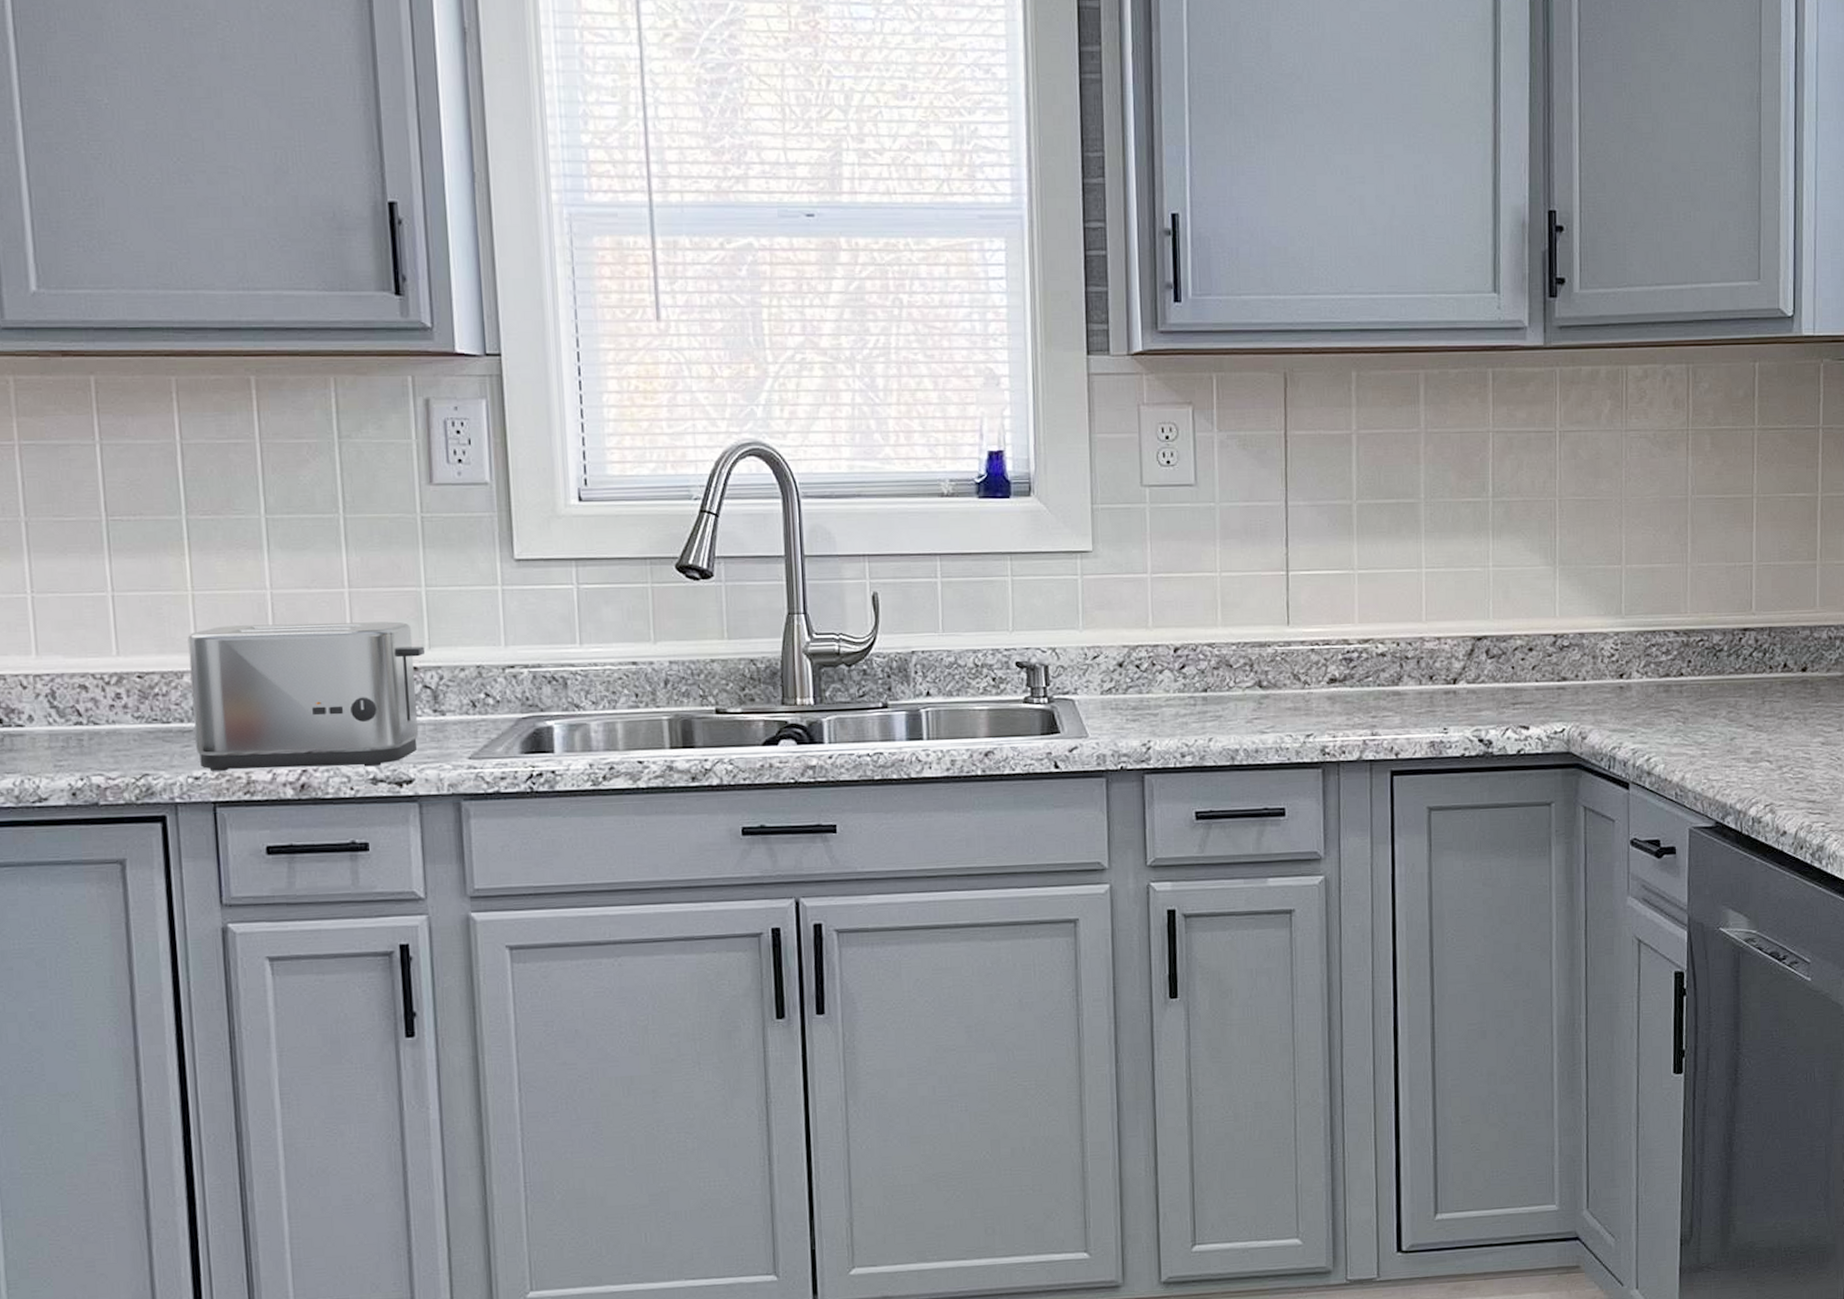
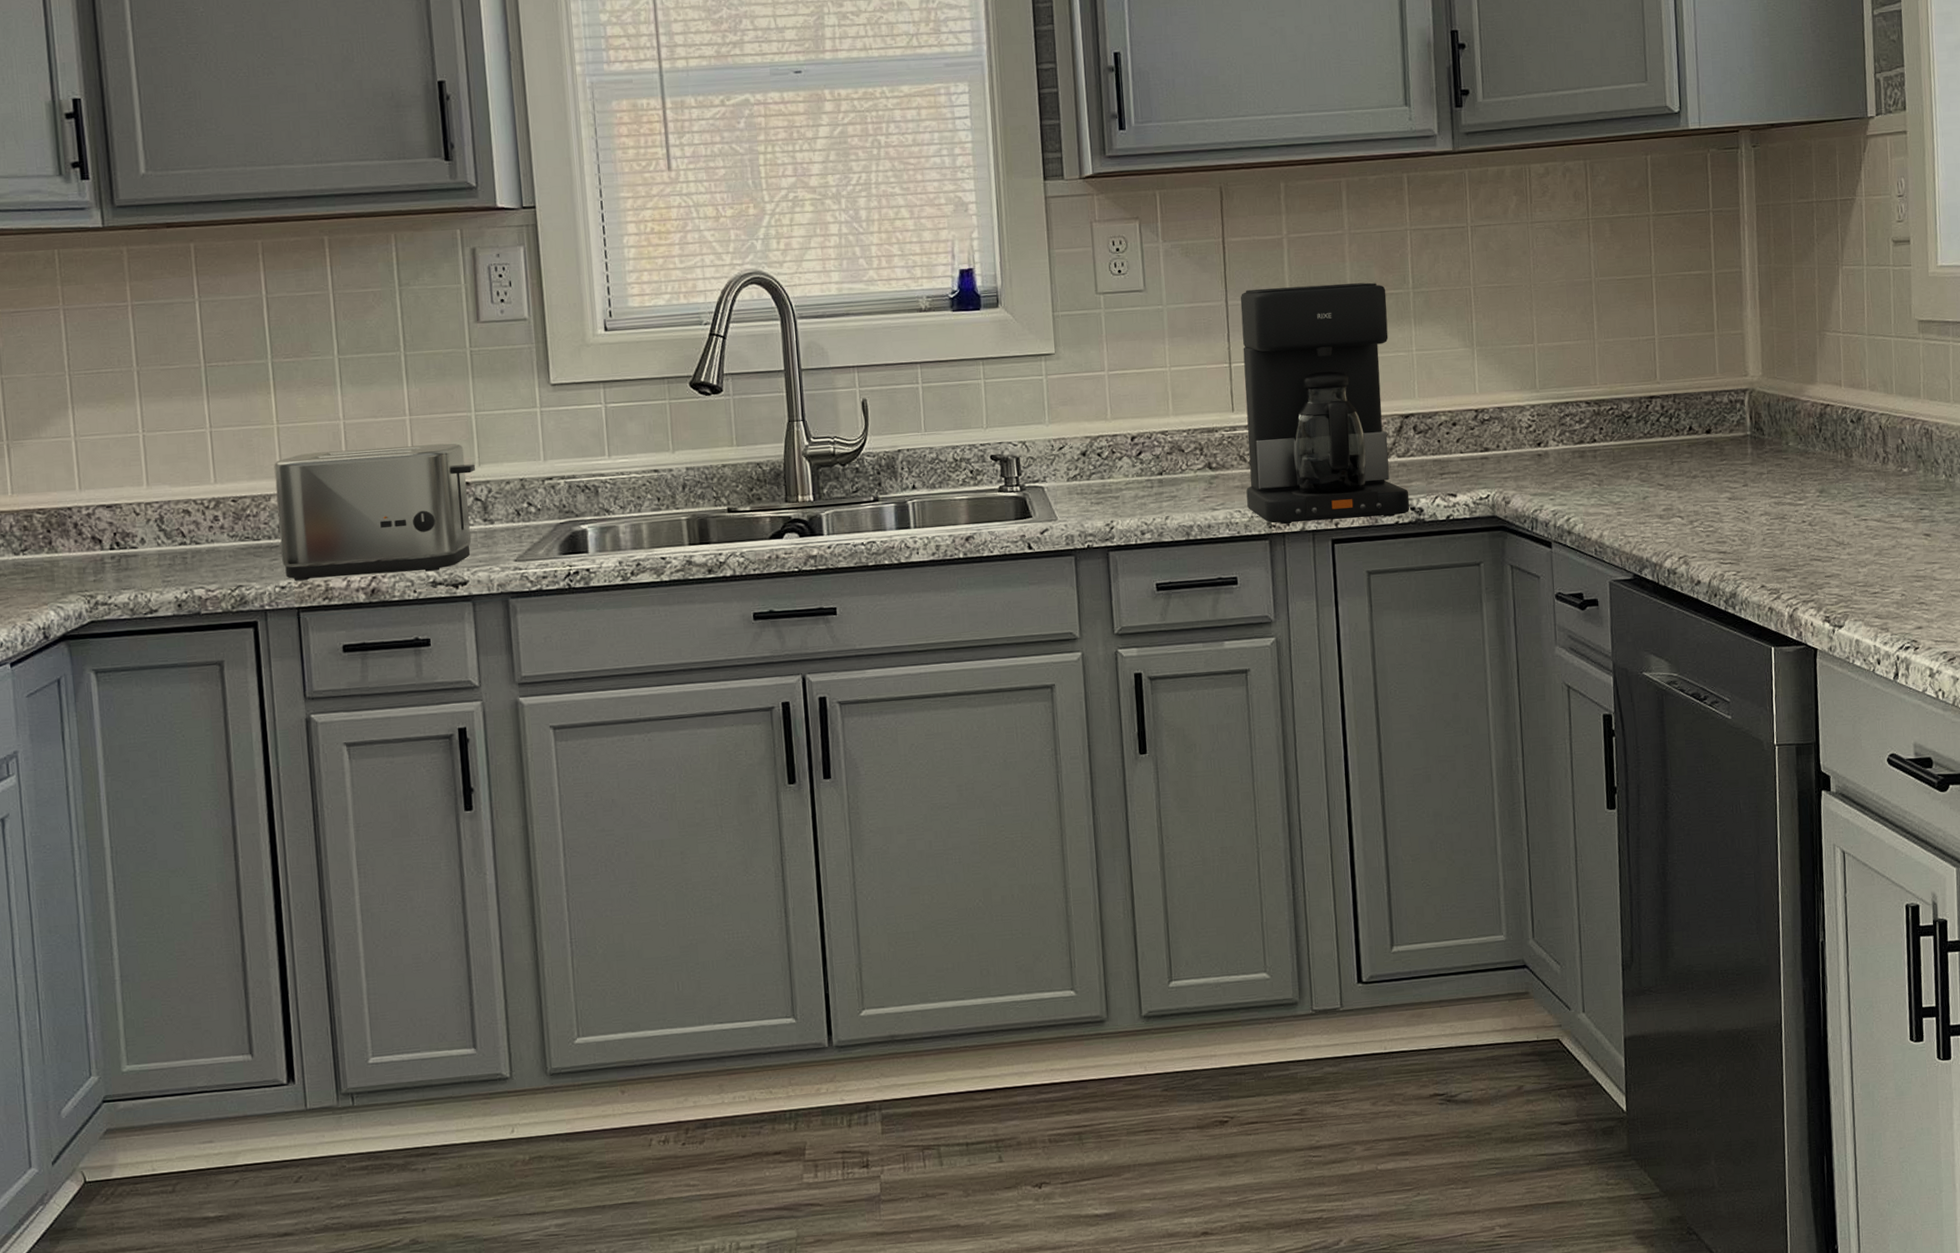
coffee maker: none [1299,487,1478,752] -> present [1240,282,1410,525]

